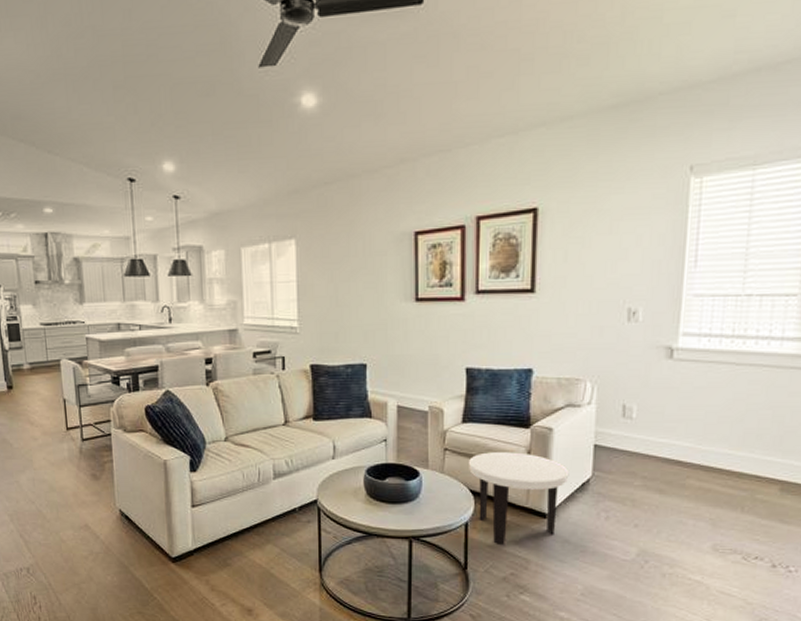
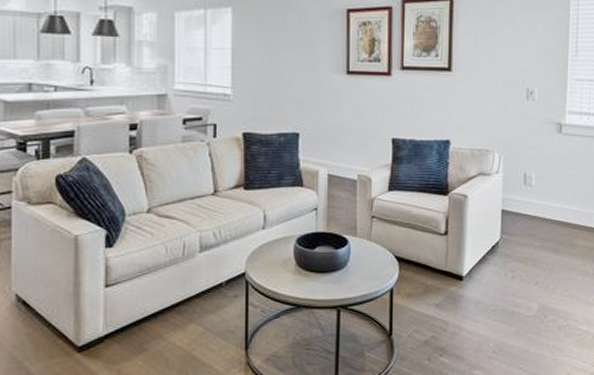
side table: present [468,452,570,546] -> none [393,218,482,310]

